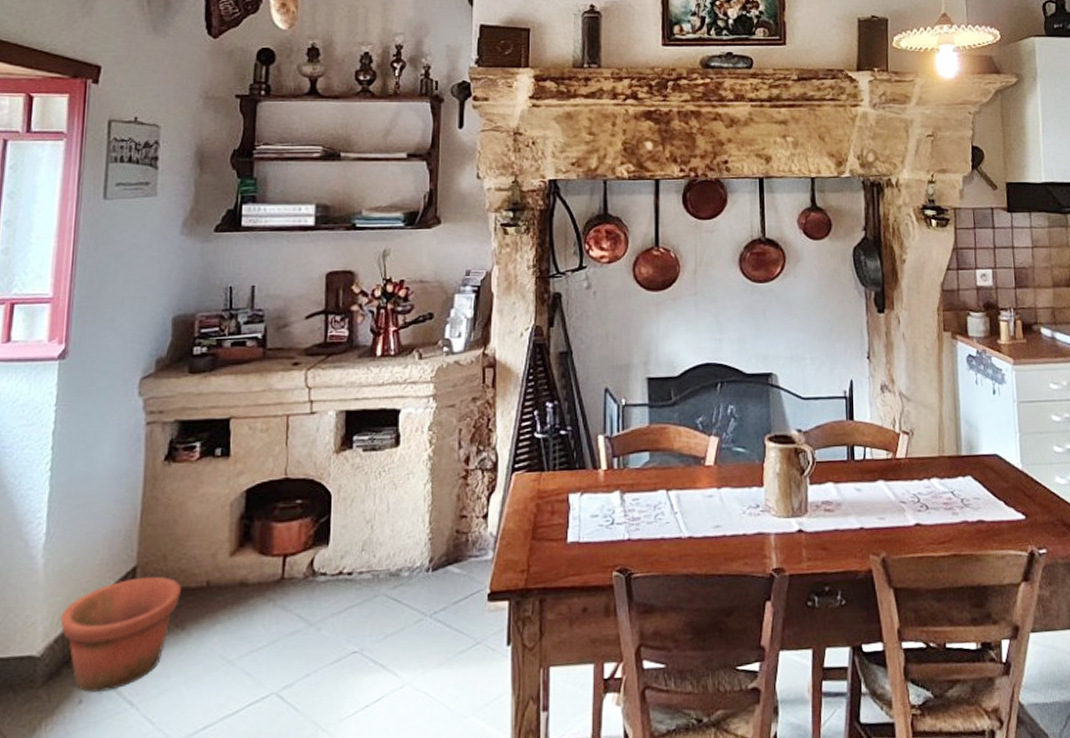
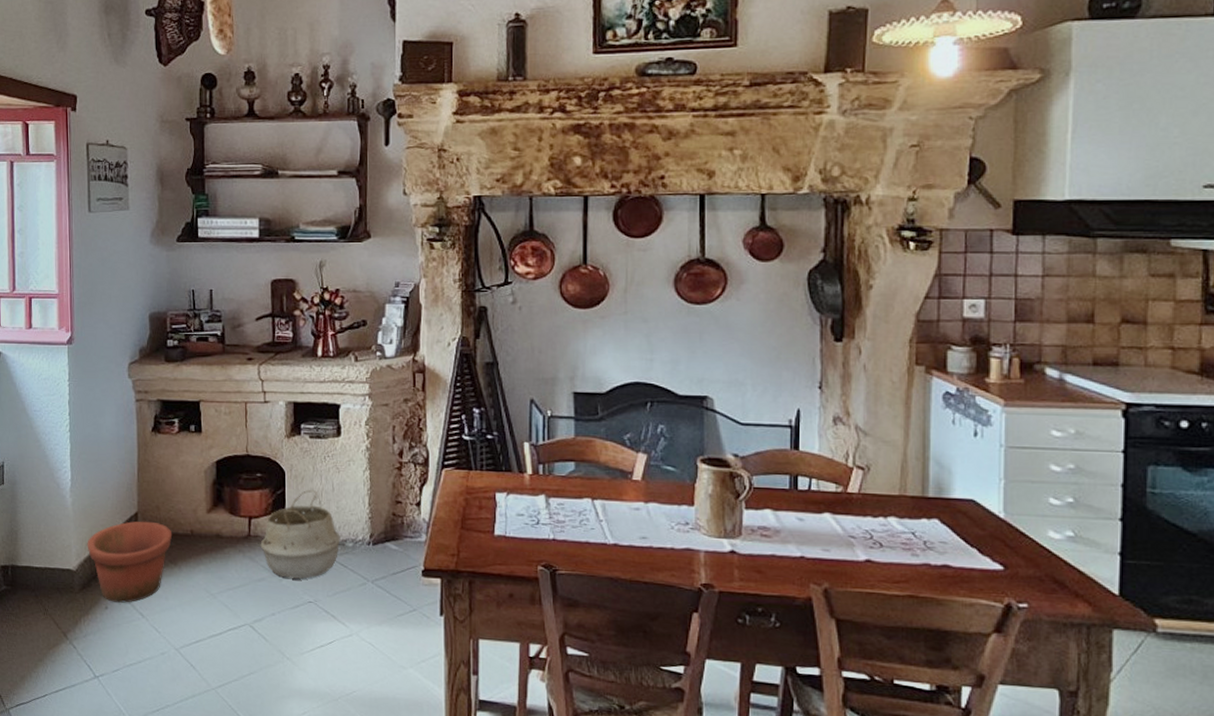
woven basket: none [296,513,395,626] -> present [260,490,341,579]

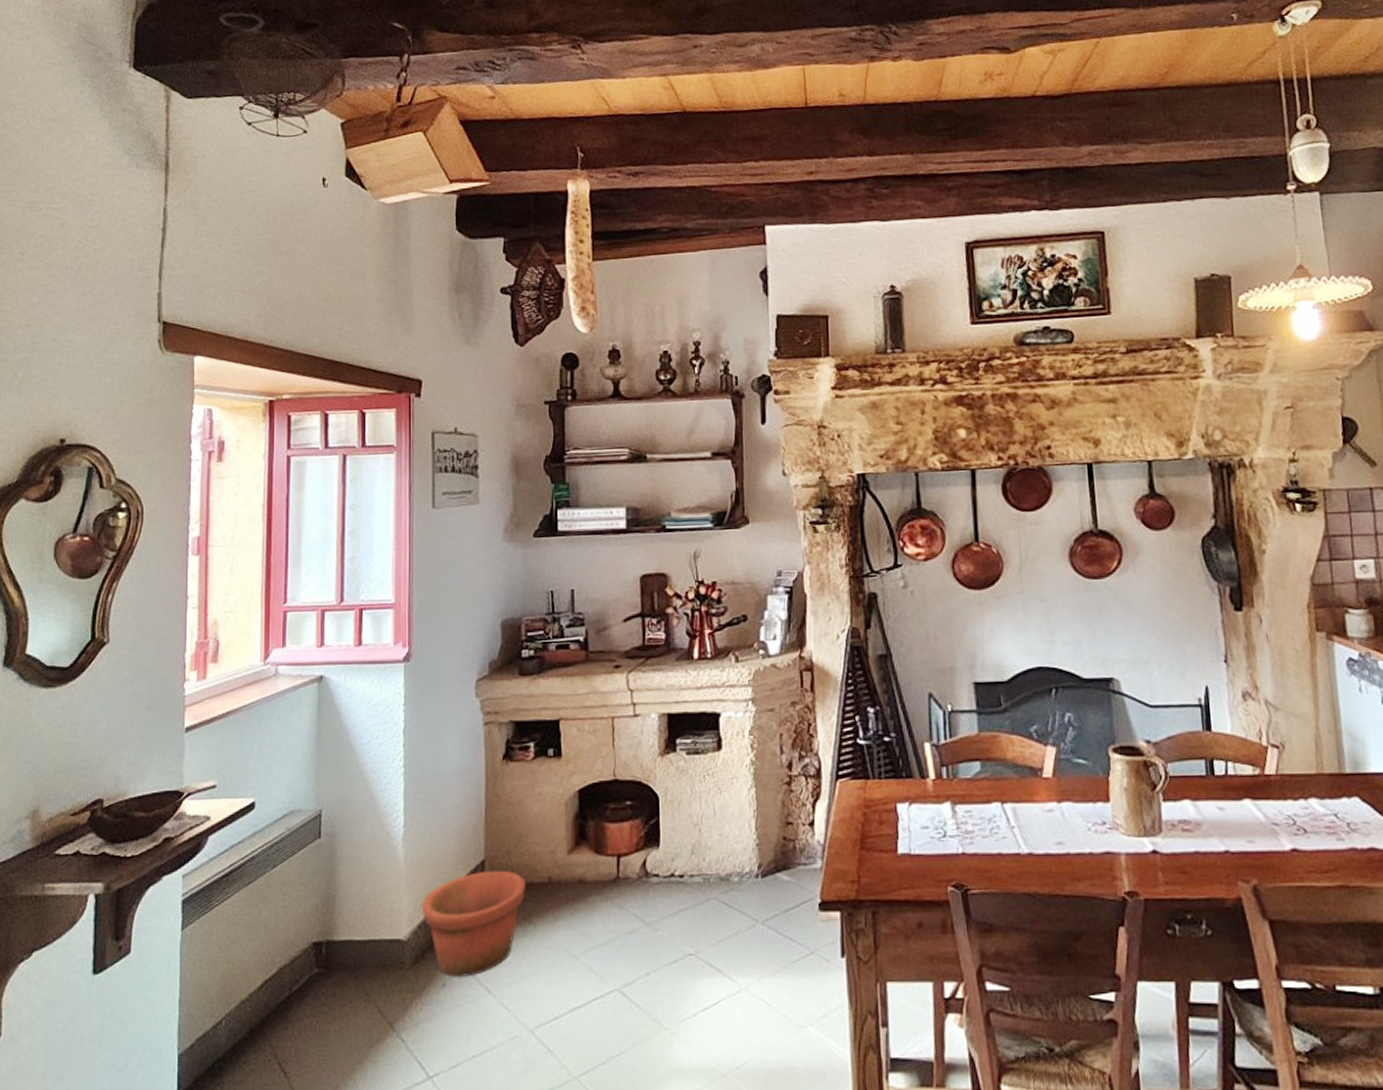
woven basket: present [260,490,341,579] -> none [631,817,725,927]

